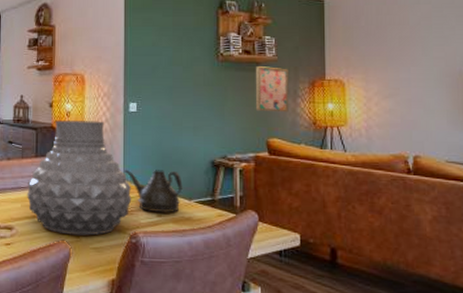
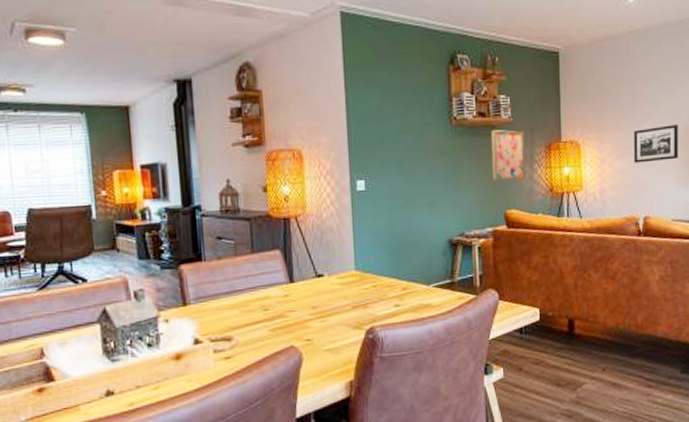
vase: present [27,120,132,236] -> none [244,204,366,338]
teapot: present [125,169,183,213] -> none [356,254,420,303]
picture frame: none [402,70,452,104] -> present [634,125,678,163]

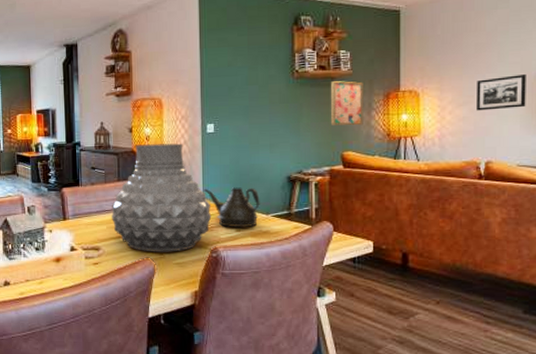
vase: none [244,204,366,338] -> present [111,143,212,252]
teapot: none [356,254,420,303] -> present [204,187,260,228]

